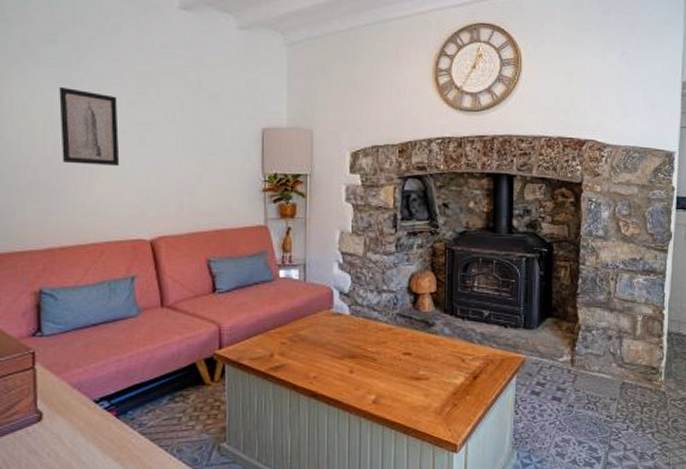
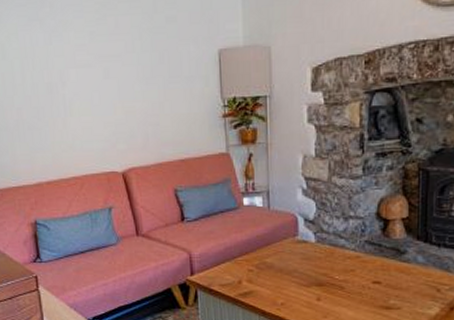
wall art: present [59,86,120,165] -> none [30,25,89,102]

